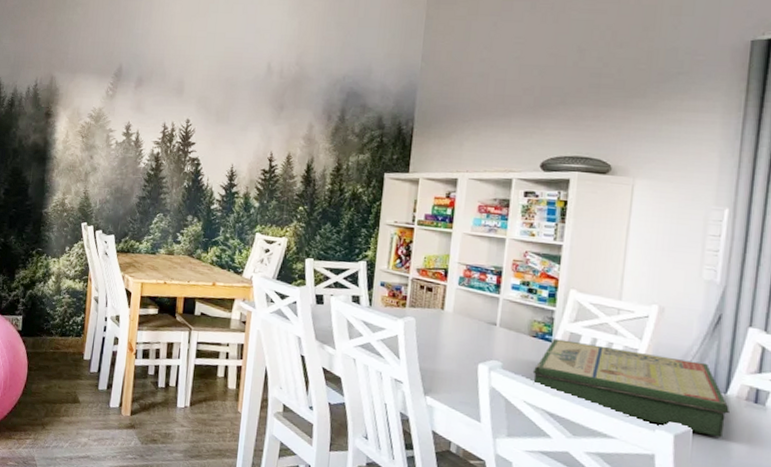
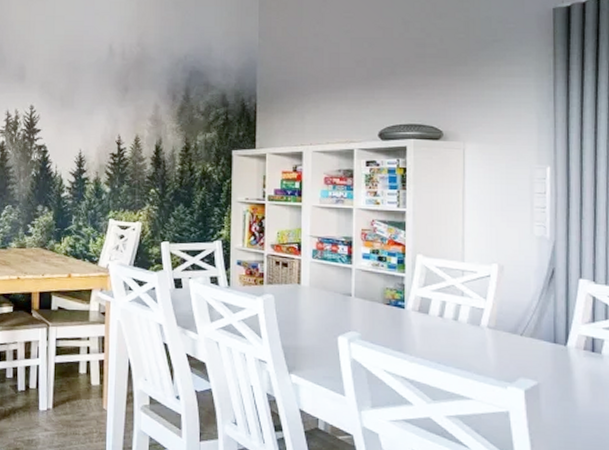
board game: present [532,338,729,438] -> none [389,304,571,389]

